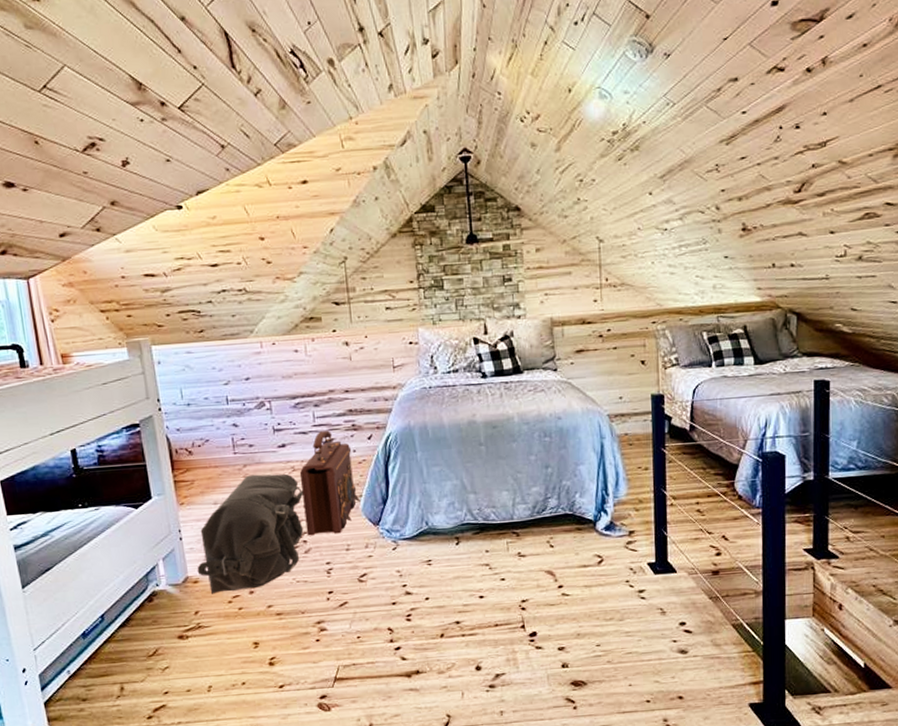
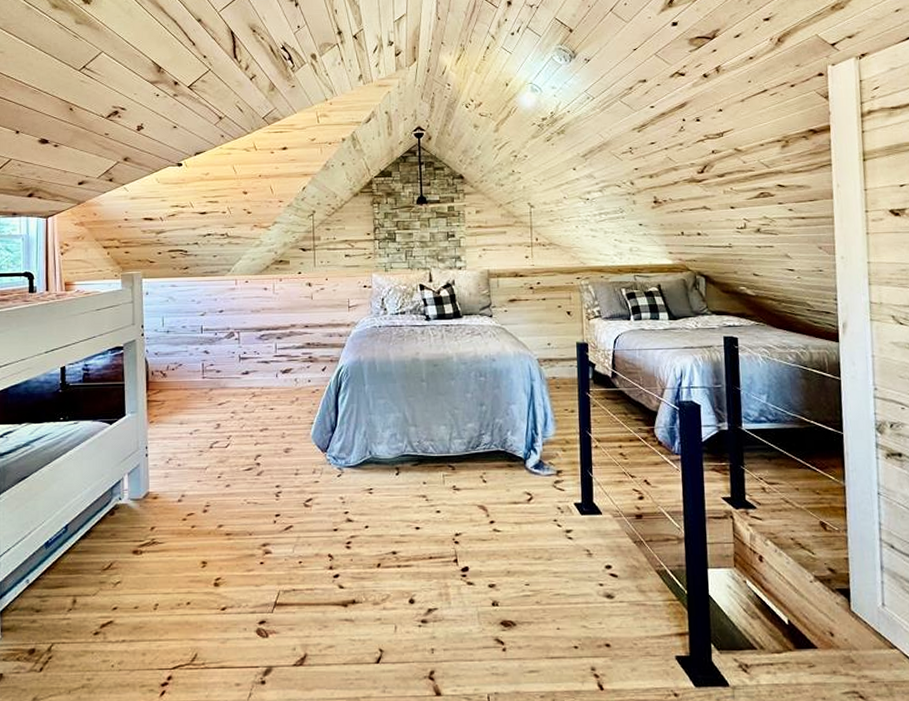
duffel bag: present [197,473,304,595] -> none [158,398,261,511]
suitcase: present [299,430,361,536] -> none [259,361,311,459]

